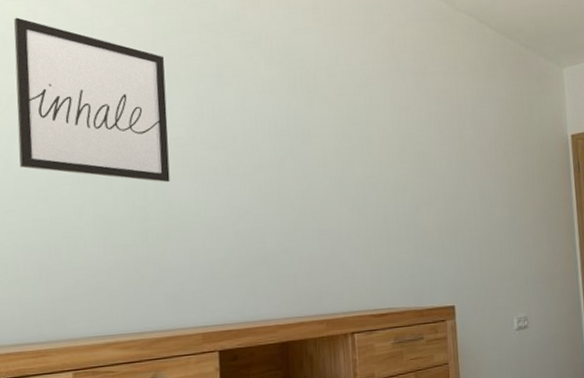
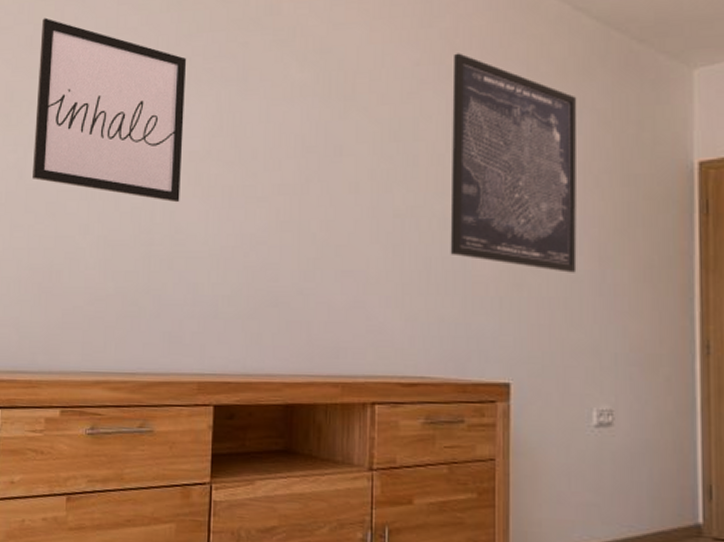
wall art: none [393,54,495,220] -> present [450,53,577,273]

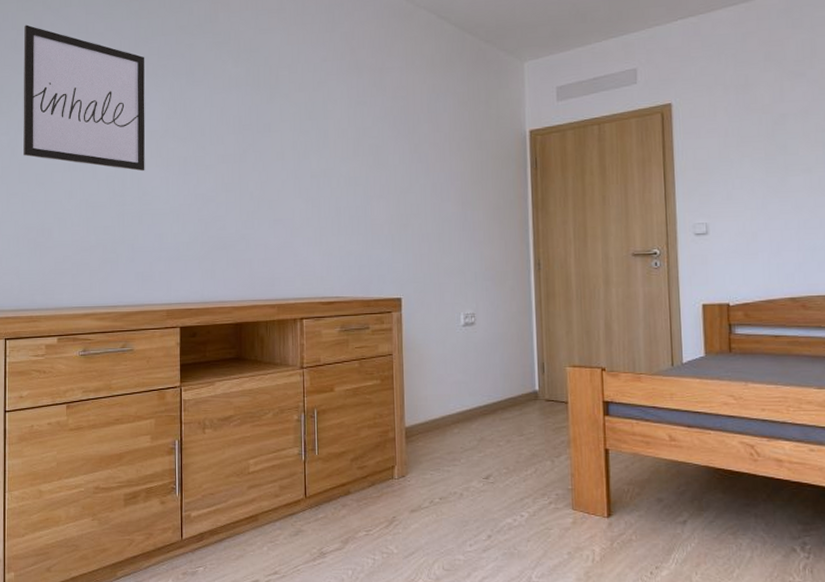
wall art: present [450,53,577,273] -> none [351,51,446,215]

